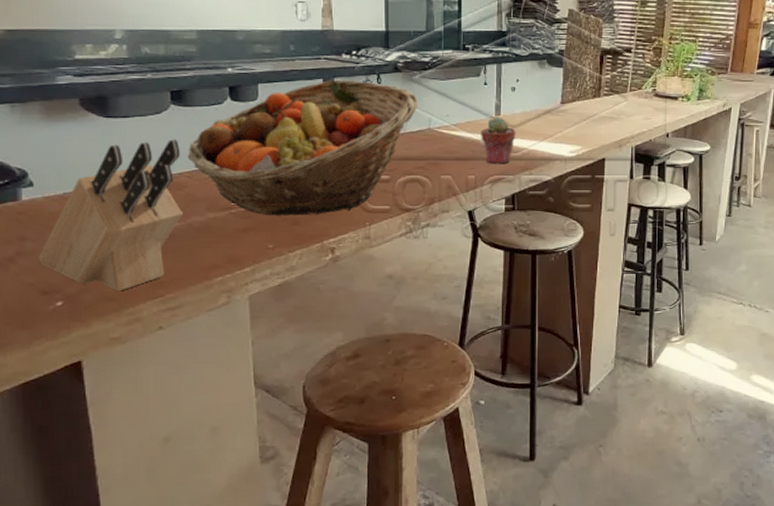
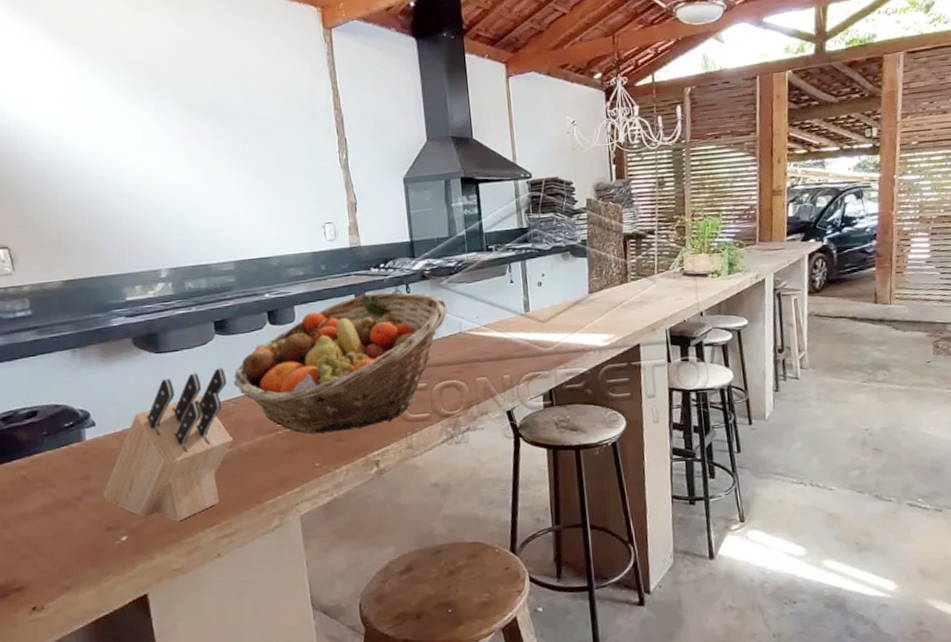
potted succulent: present [481,117,516,164] -> none [512,313,547,362]

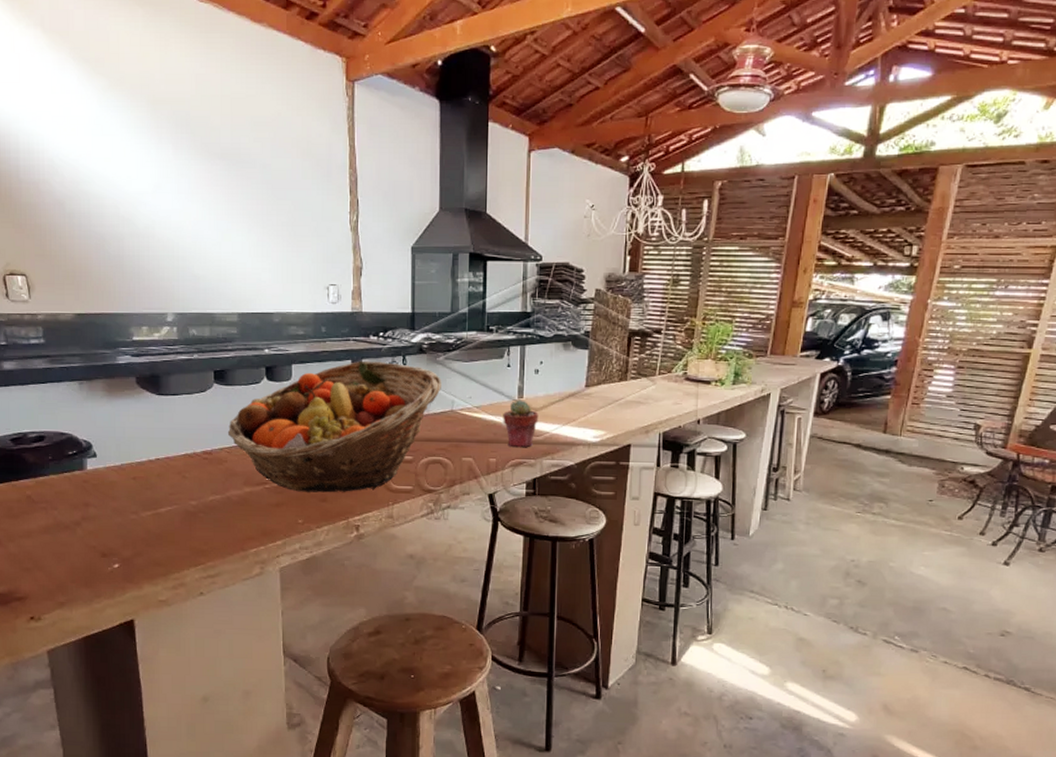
knife block: present [102,368,233,522] -> none [99,416,223,558]
potted succulent: none [512,313,547,362] -> present [503,399,539,448]

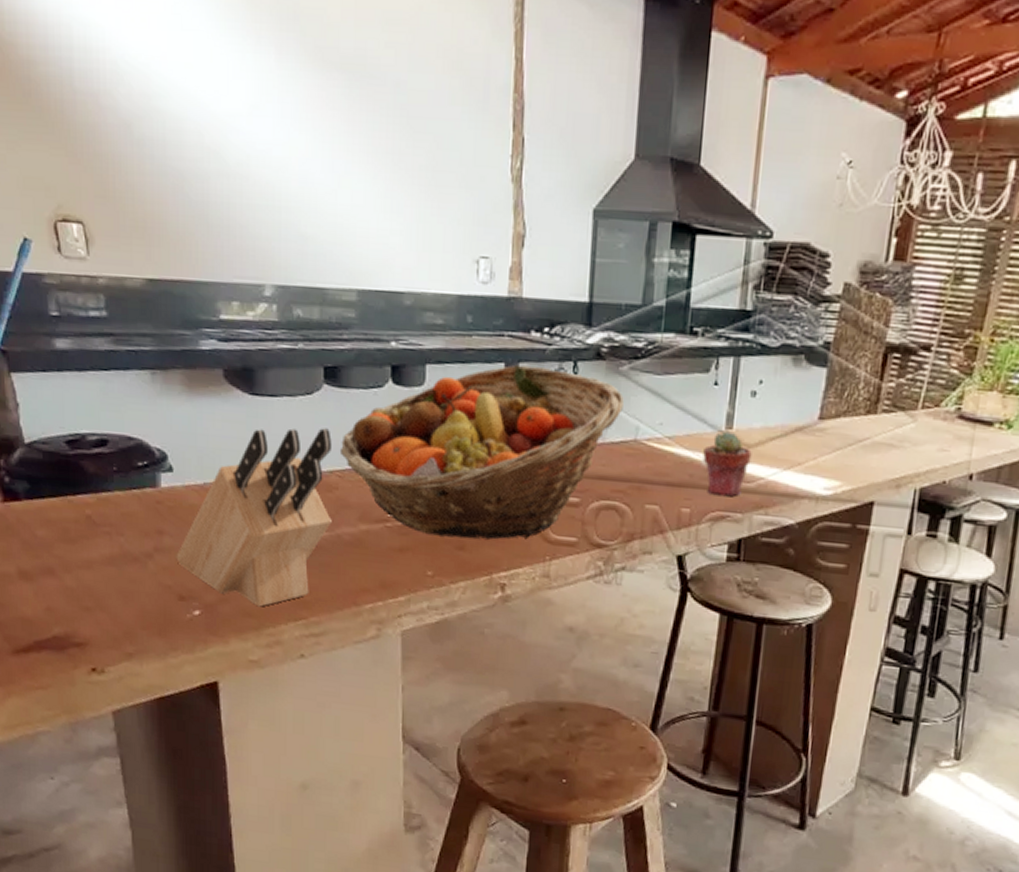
knife block: none [99,416,223,558] -> present [176,428,332,607]

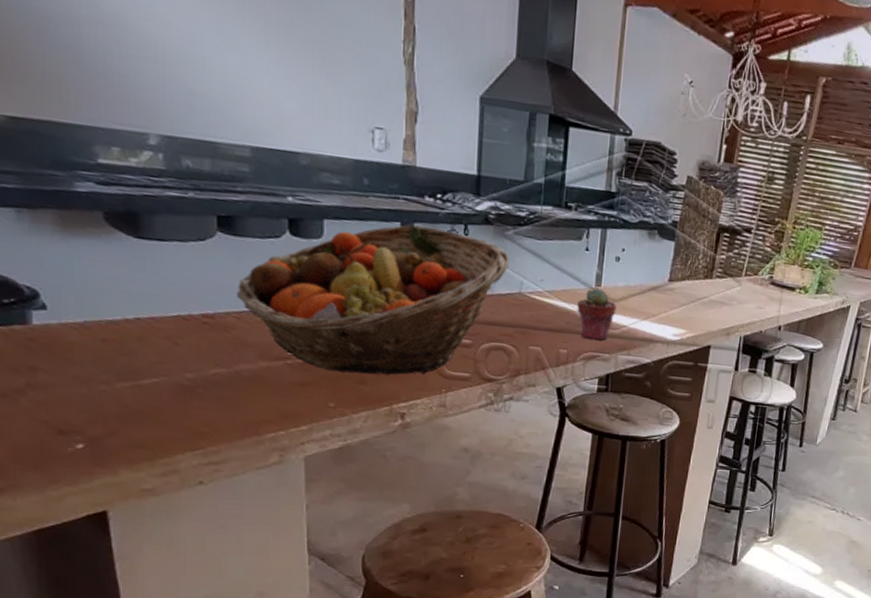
knife block: present [176,428,332,607] -> none [53,271,229,439]

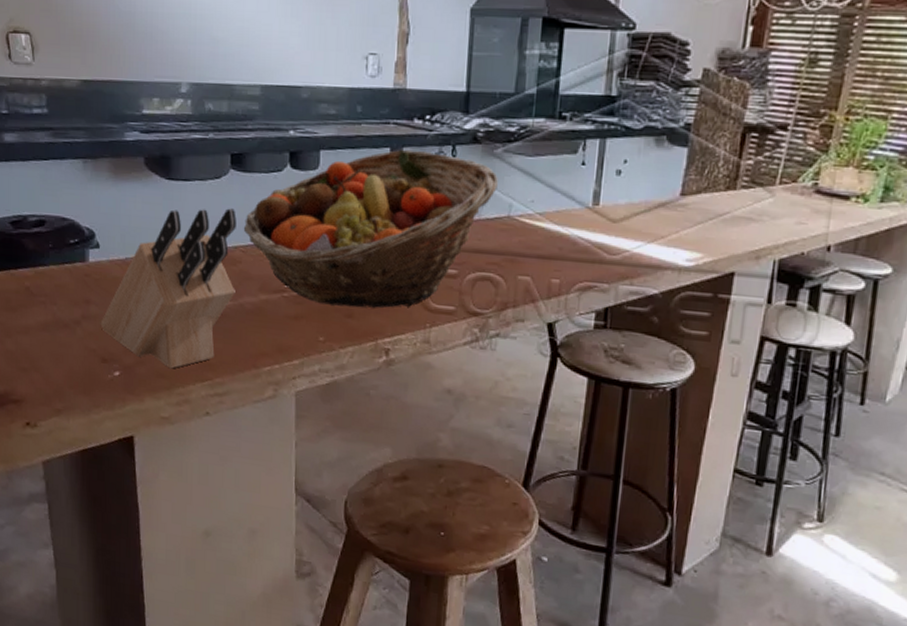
knife block: none [53,271,229,439] -> present [100,208,237,369]
potted succulent: present [577,288,617,341] -> none [571,207,618,269]

